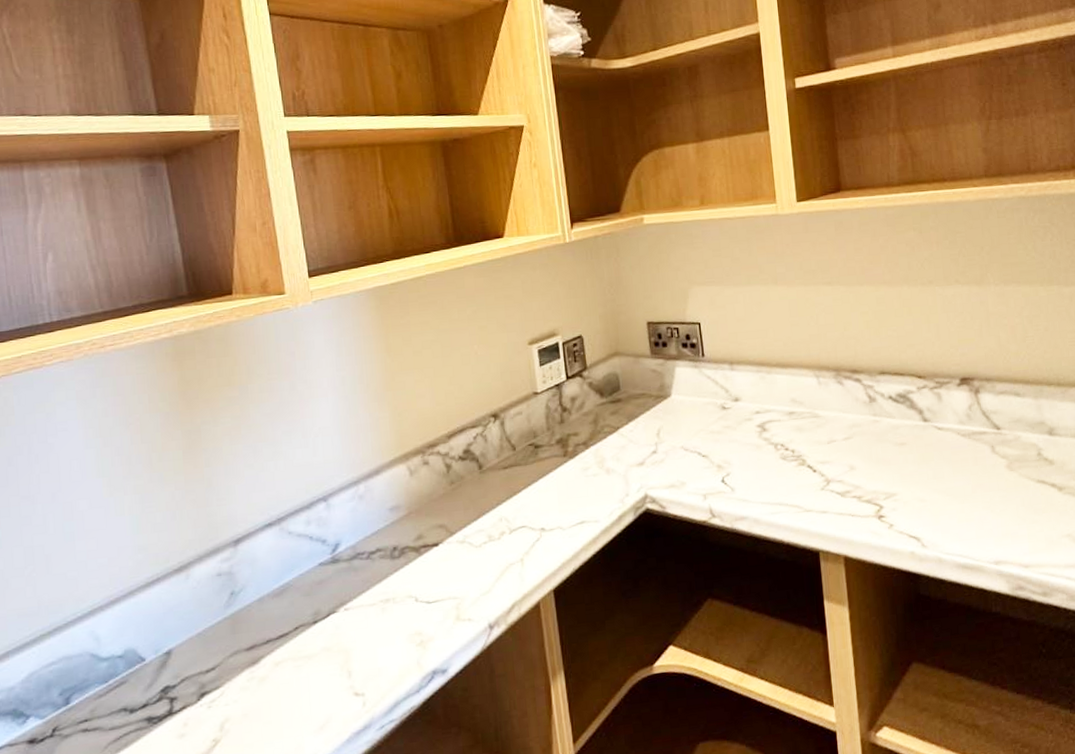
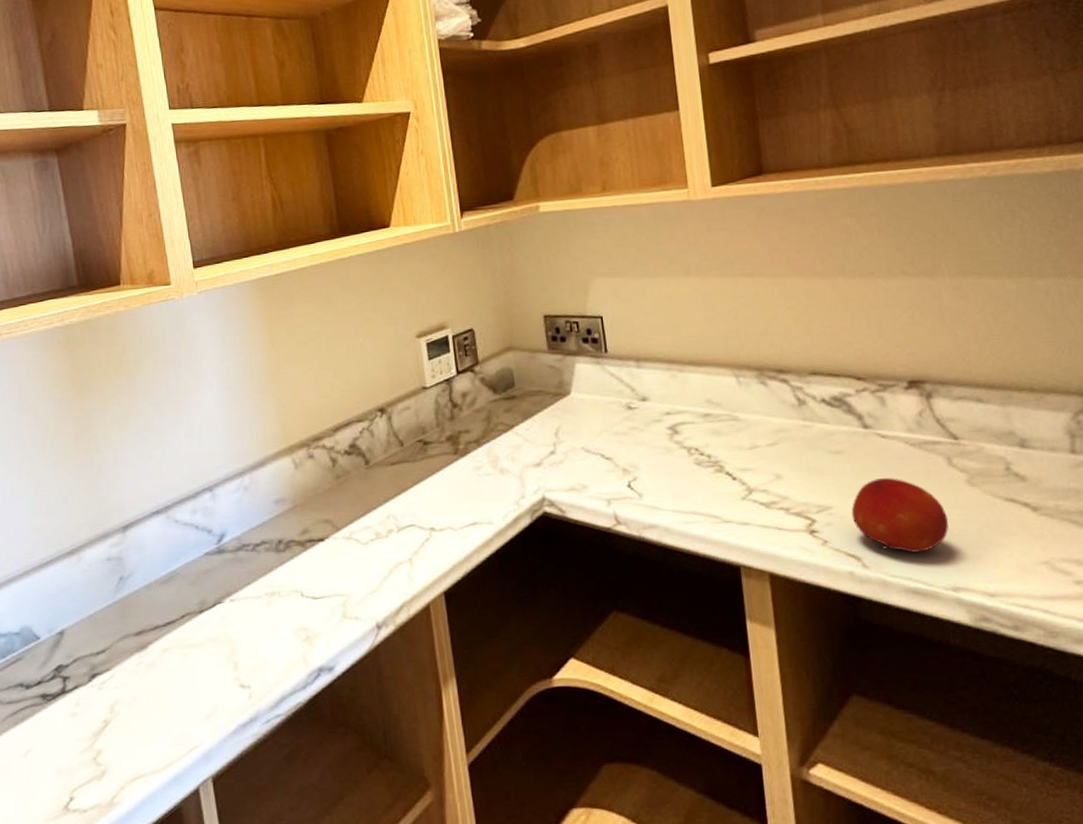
fruit: none [913,465,992,532] -> present [851,478,949,553]

